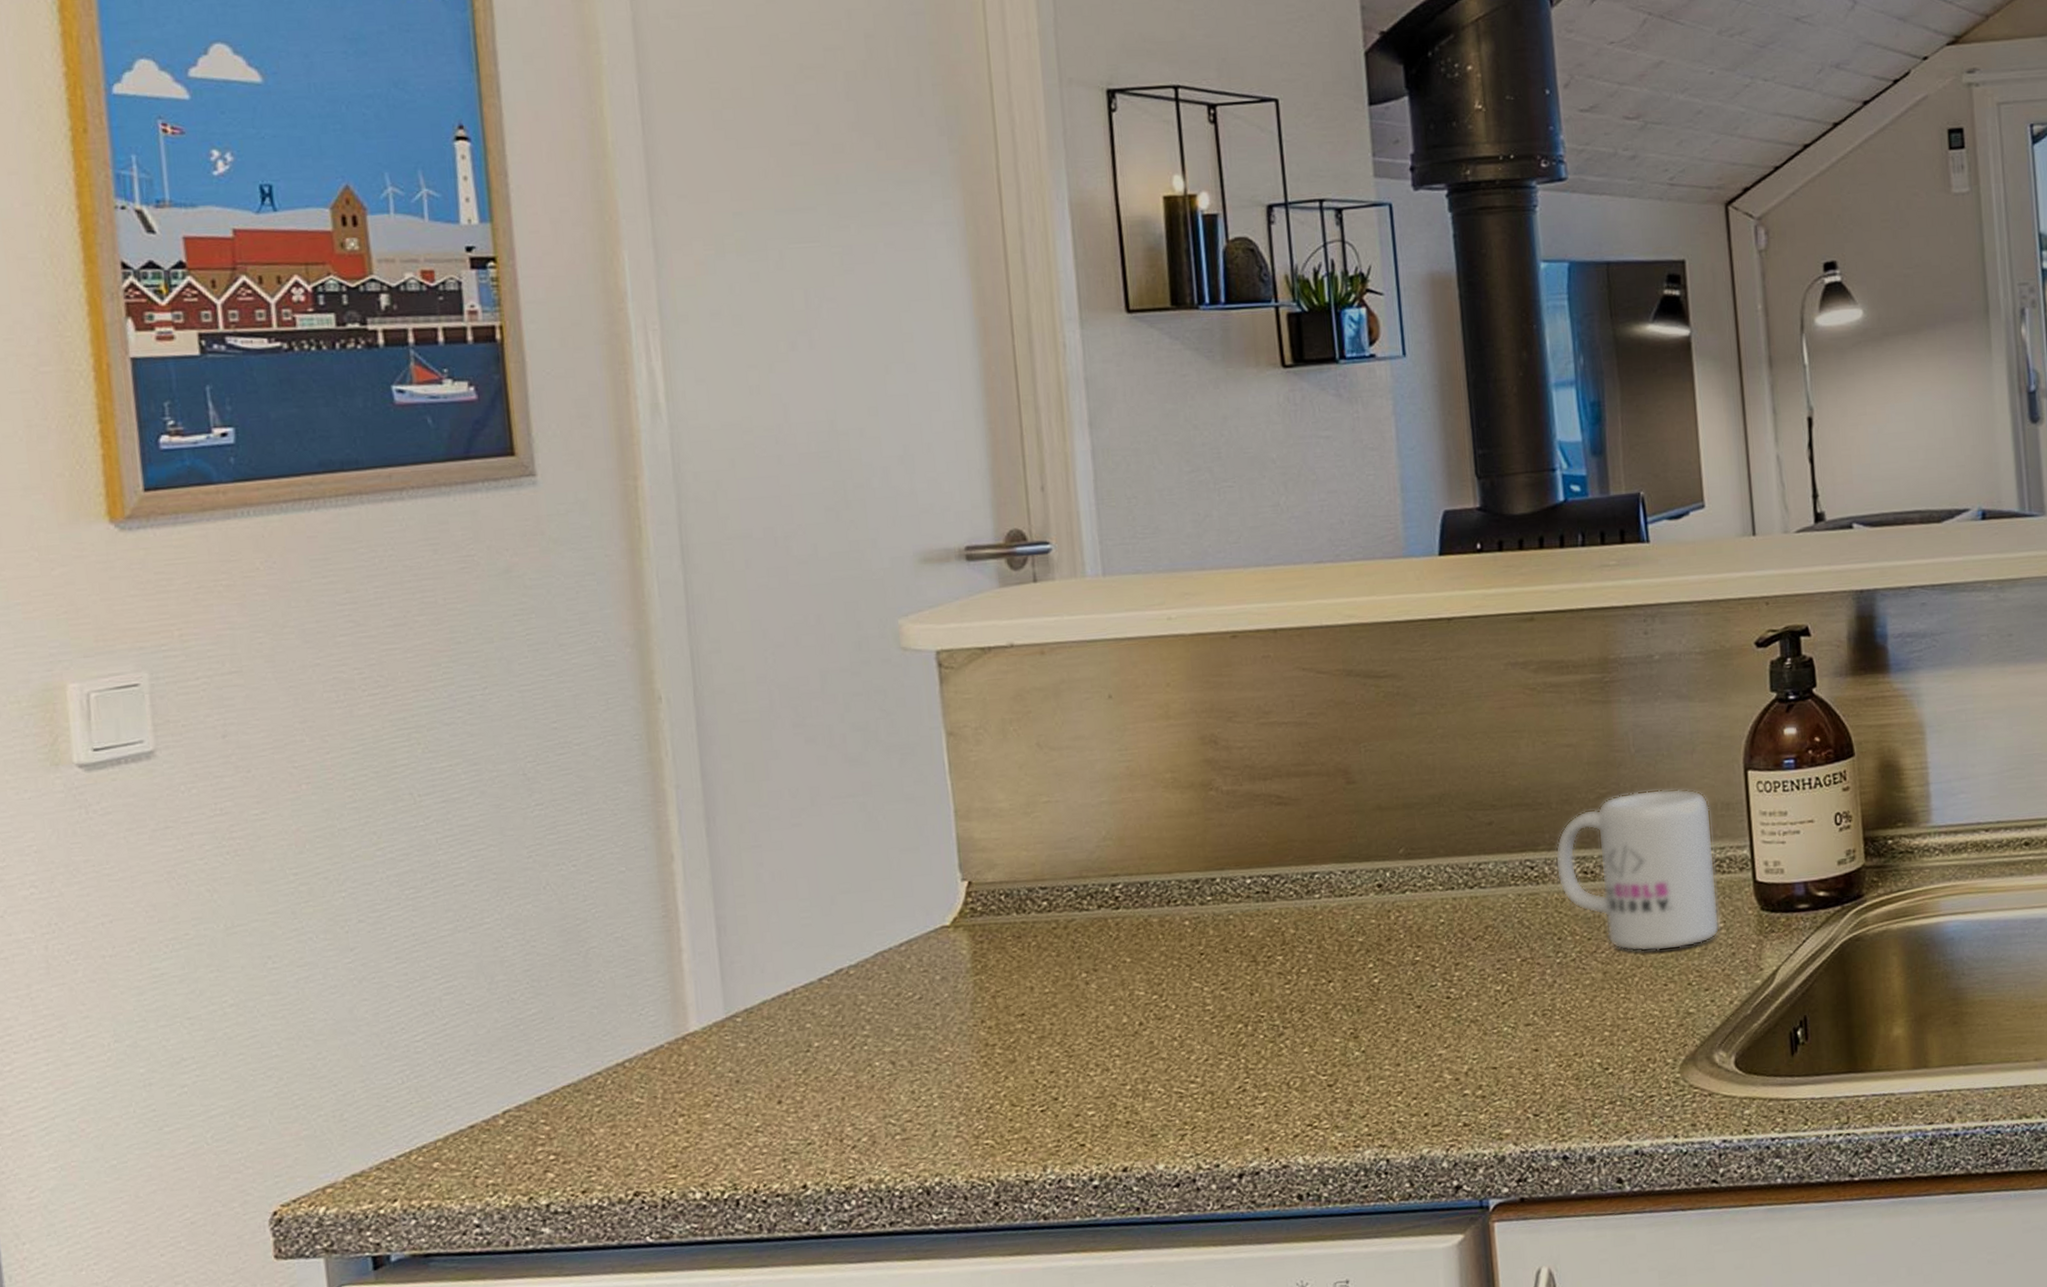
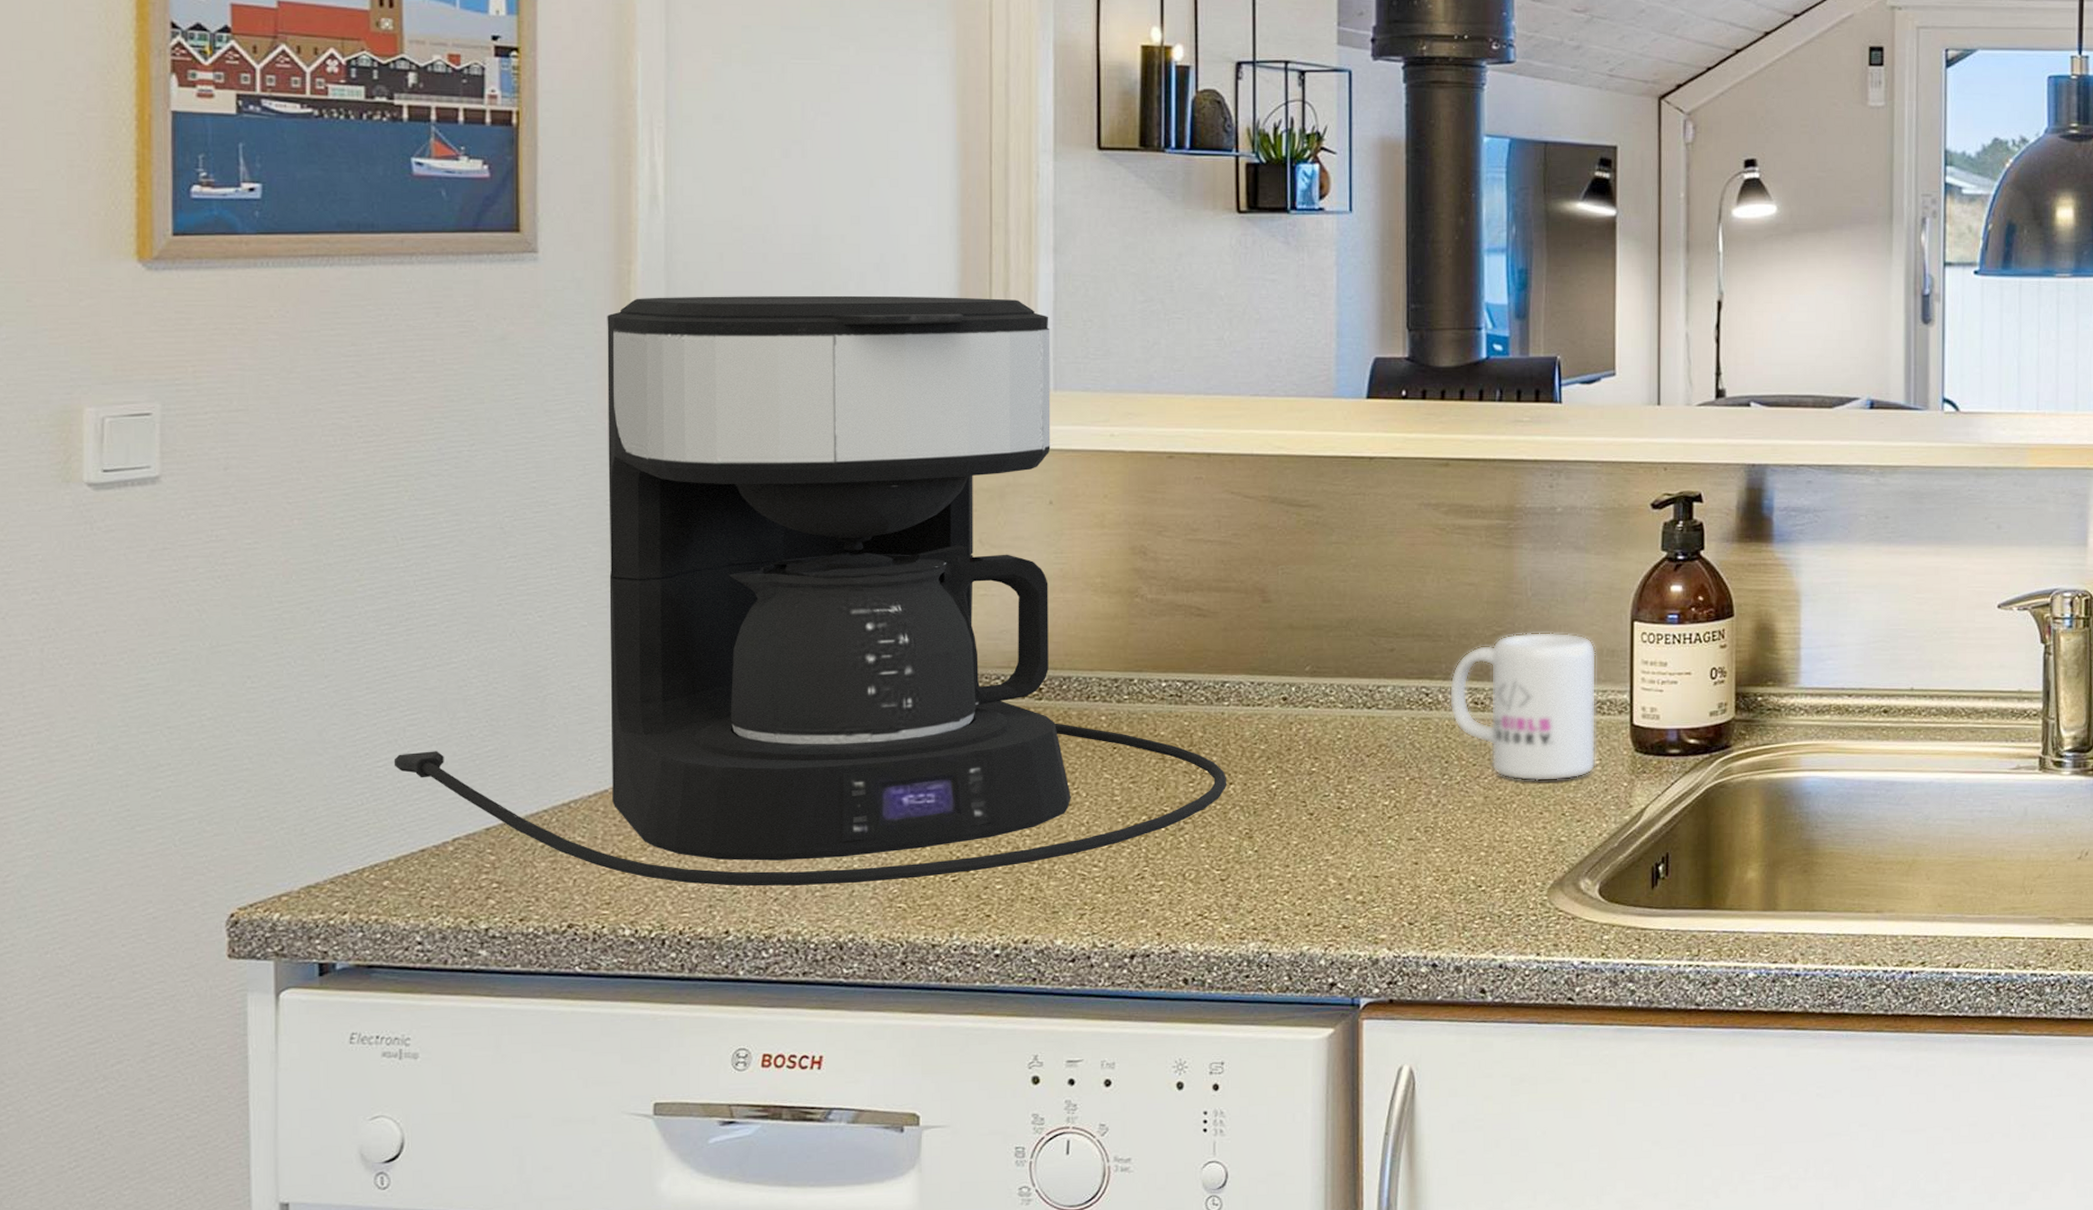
coffee maker: none [432,481,1326,1138] -> present [394,295,1227,887]

